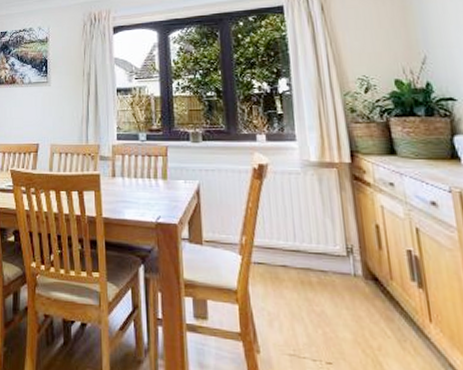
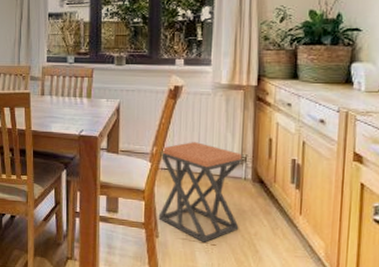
stool: none [250,230,358,360] -> present [158,142,243,243]

